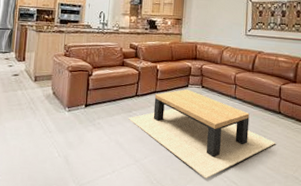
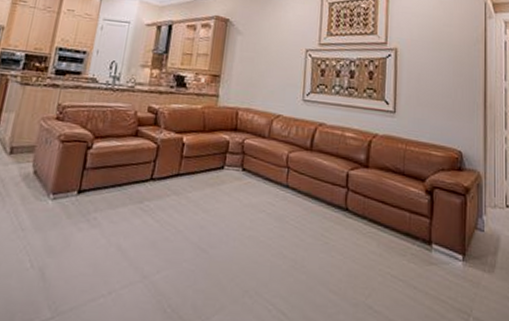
coffee table: present [128,89,275,179] -> none [137,172,341,306]

